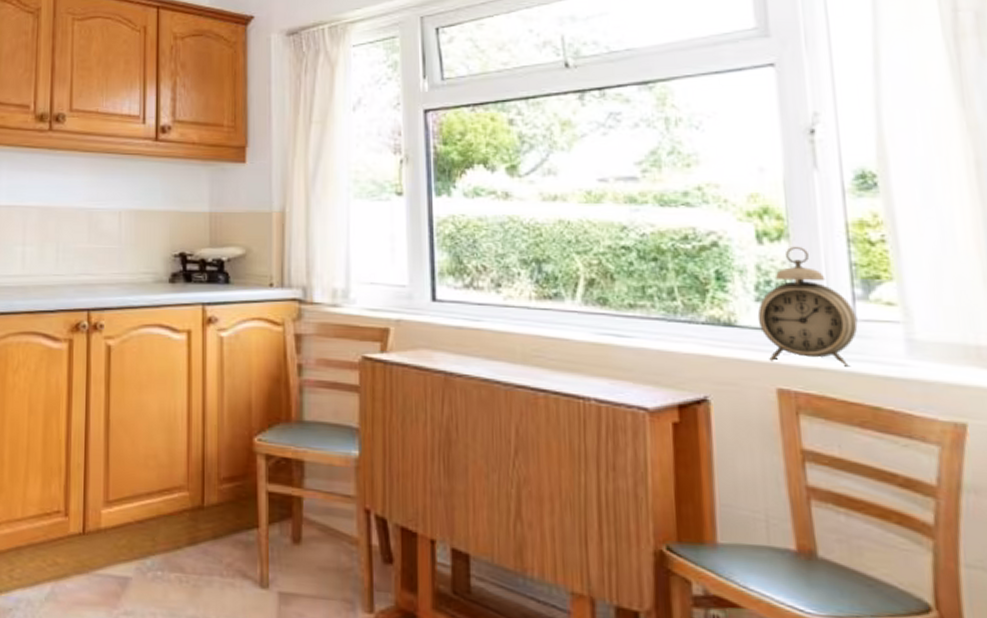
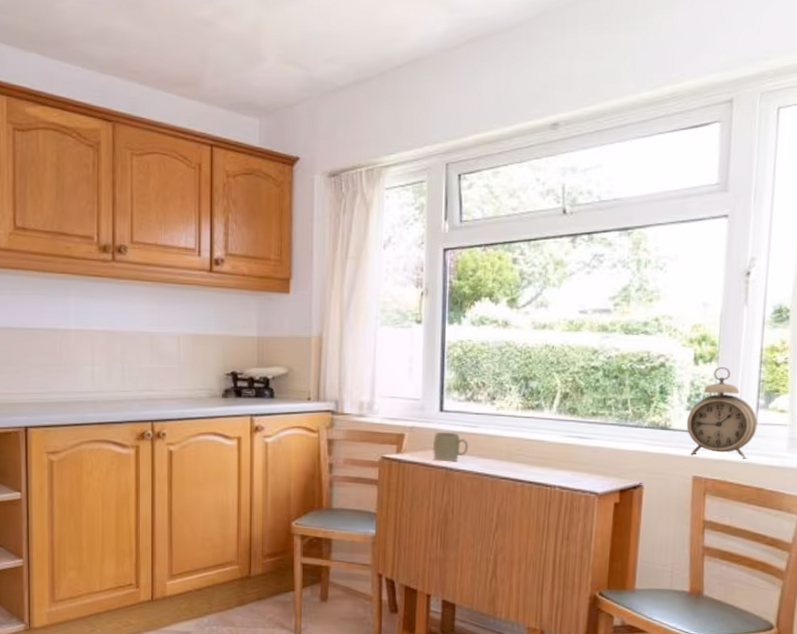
mug: none [425,326,472,365] -> present [432,431,469,462]

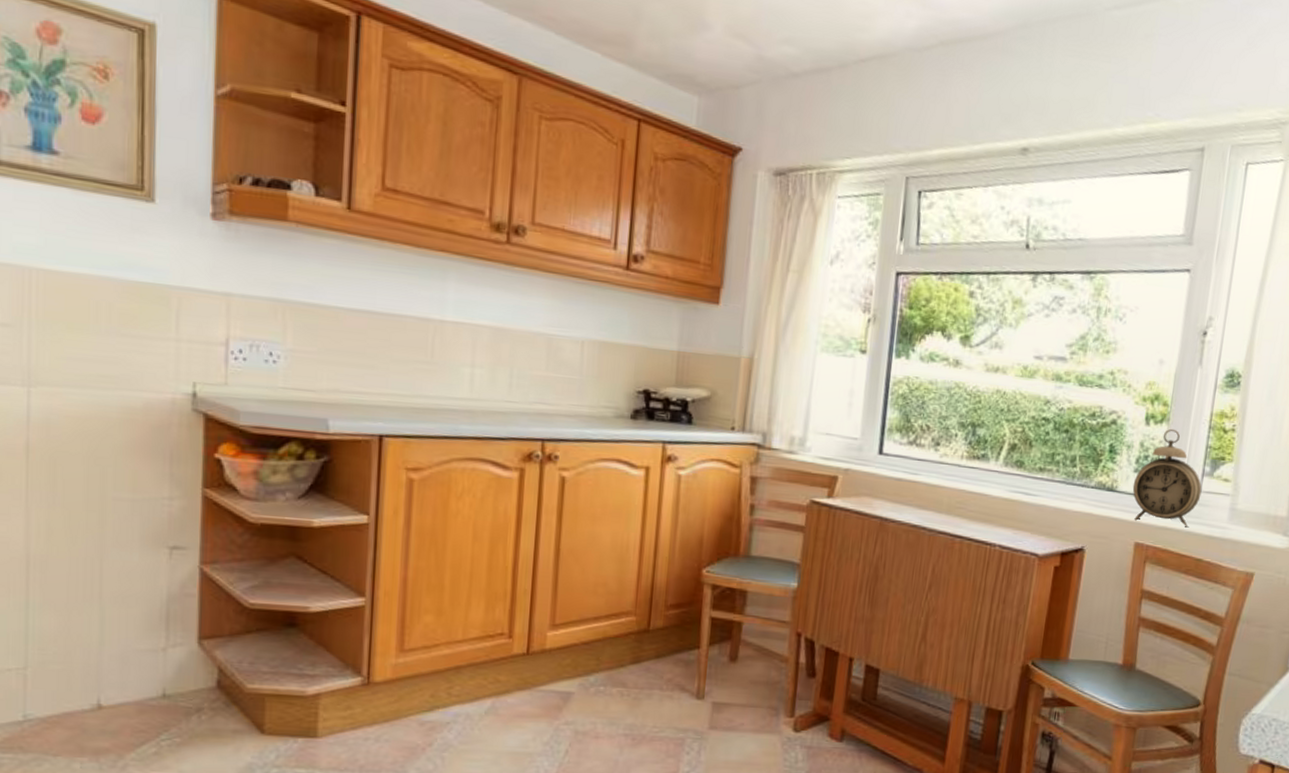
mug: present [432,431,469,462] -> none [867,476,908,512]

